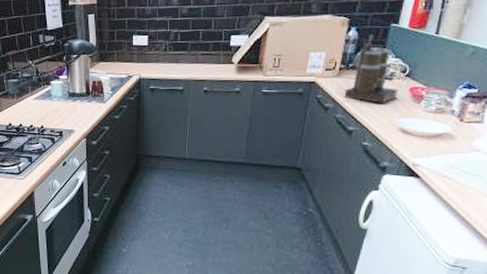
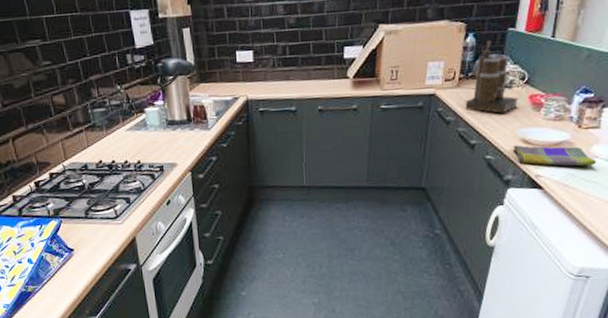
dish towel: none [390,134,477,159] -> present [512,145,596,166]

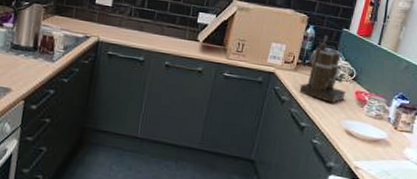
dish towel: present [512,145,596,166] -> none [337,134,407,167]

